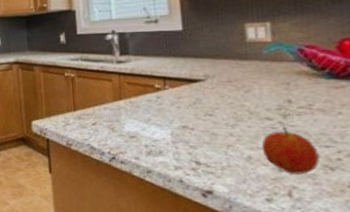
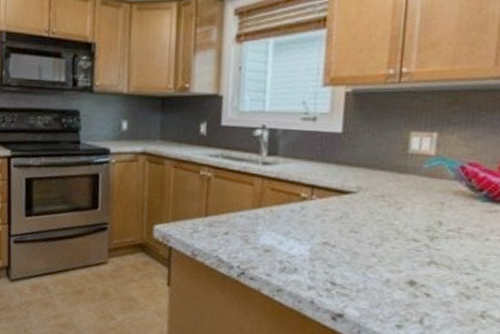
fruit: present [261,127,319,175] -> none [402,251,458,301]

